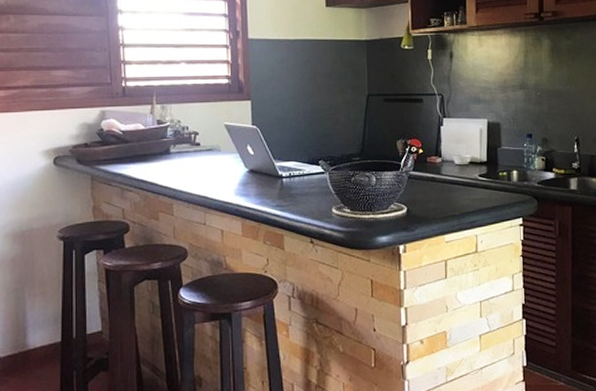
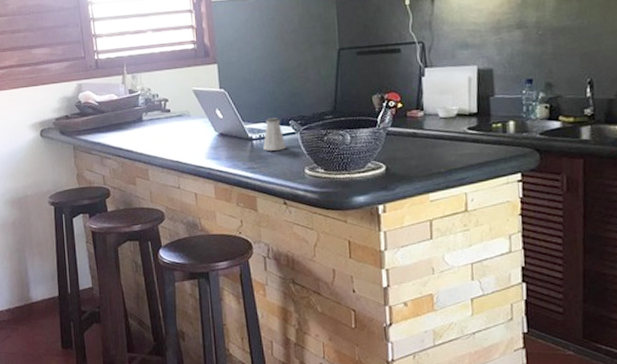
saltshaker: none [293,157,315,189] -> present [263,118,286,151]

